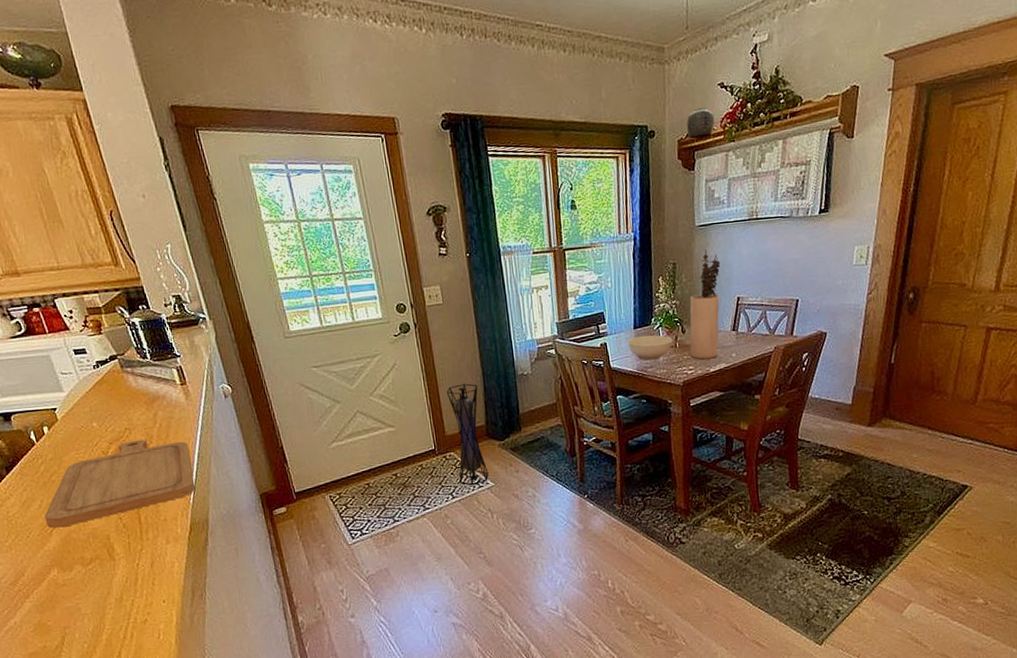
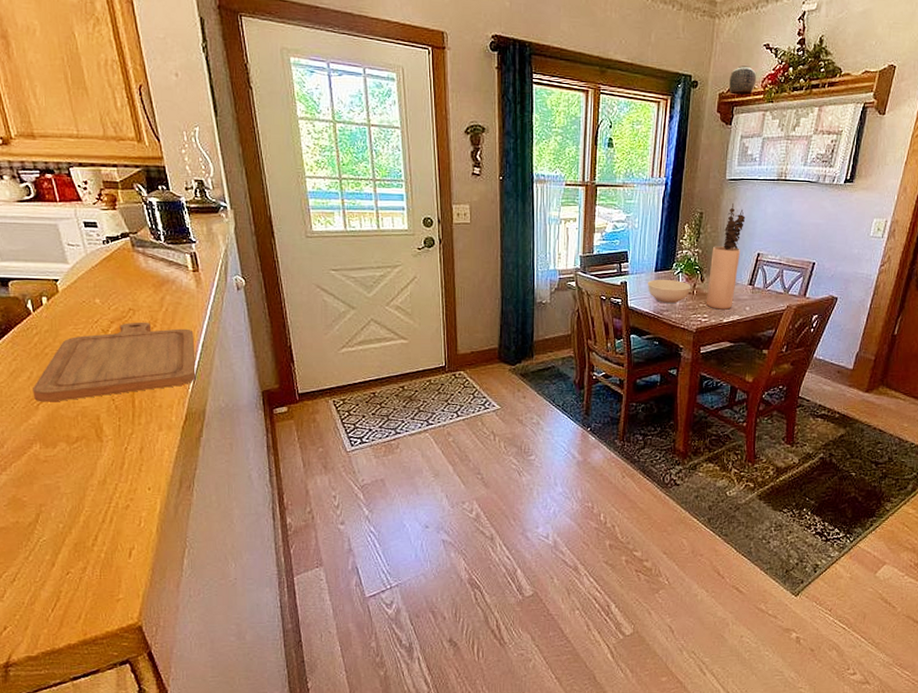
lantern: present [446,383,489,486] -> none [463,305,496,407]

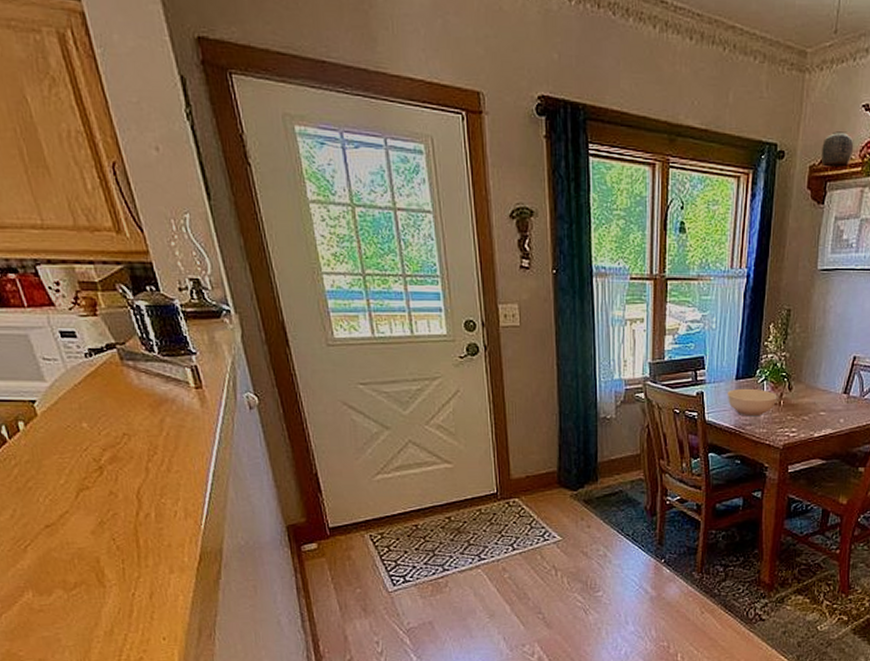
chopping board: present [33,322,196,402] -> none [17,448,208,544]
vase: present [706,203,746,310] -> none [794,298,840,422]

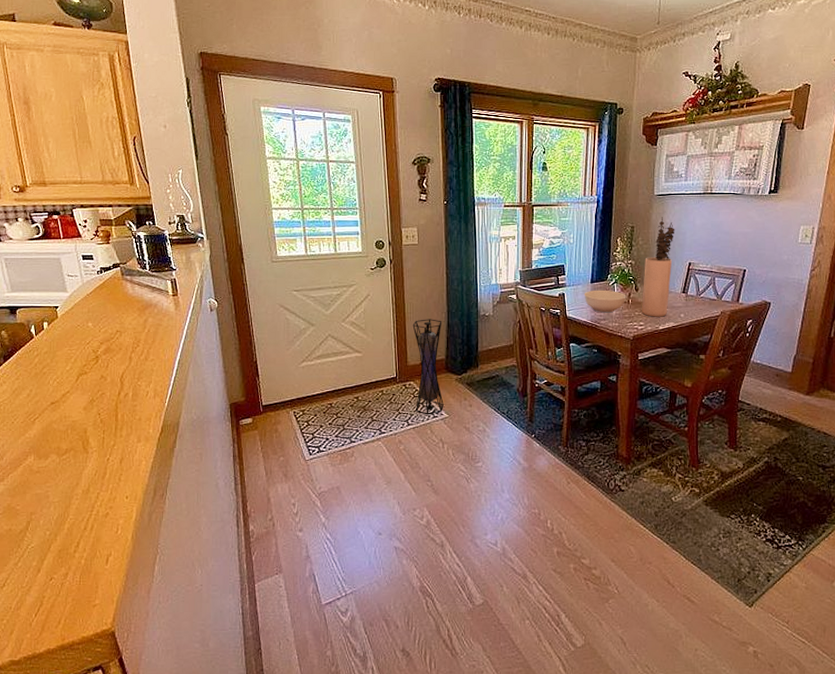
lantern: none [515,422,556,538] -> present [412,319,444,415]
vase: none [794,298,840,422] -> present [641,217,675,317]
decorative jar: present [820,131,854,168] -> none [652,92,678,118]

